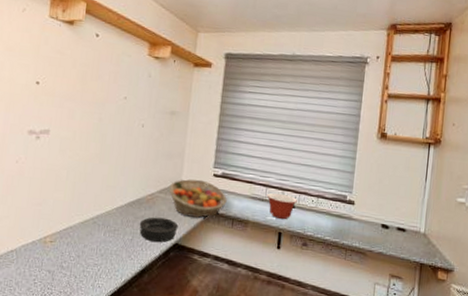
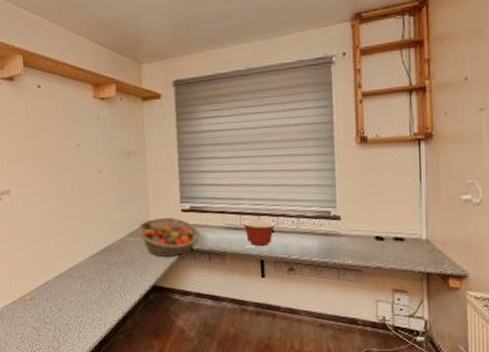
bowl: present [139,217,178,242] -> none [113,261,154,286]

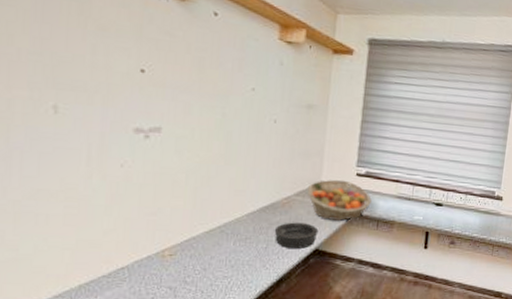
bowl: none [113,261,154,286] -> present [274,222,319,249]
mixing bowl: present [241,219,276,247] -> none [413,191,445,219]

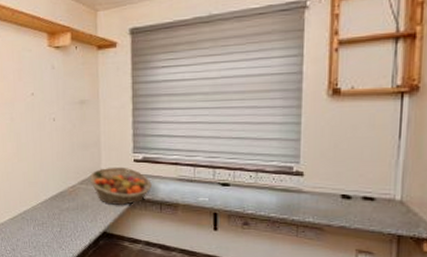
bowl: present [274,222,319,249] -> none [65,208,104,232]

